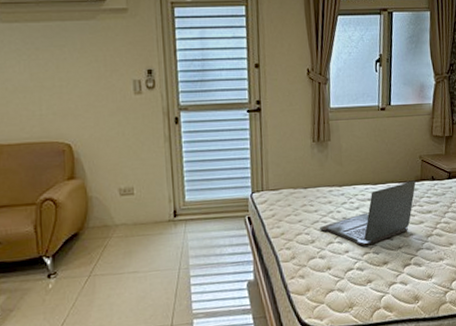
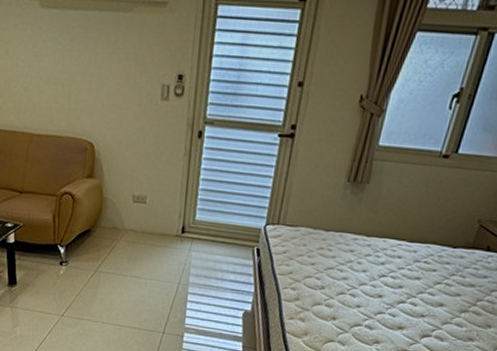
laptop: present [319,180,416,247] -> none [332,246,465,306]

